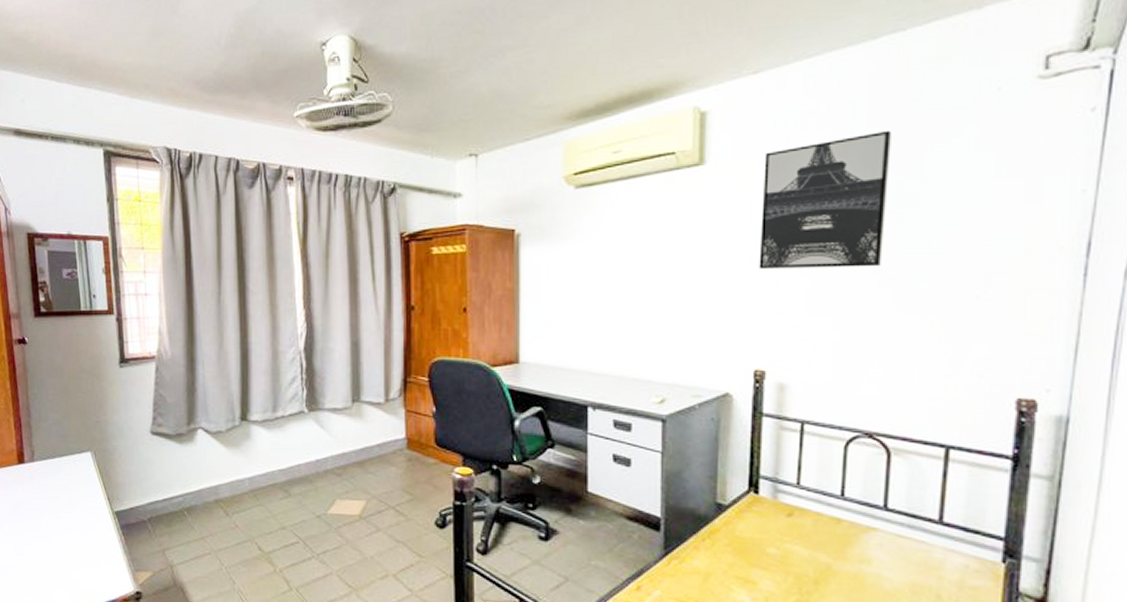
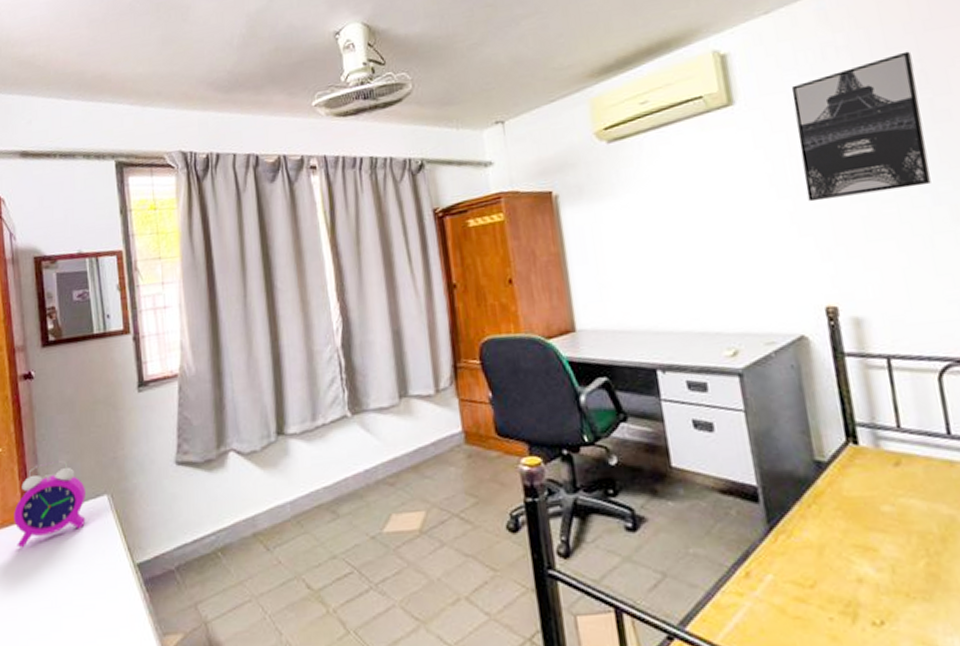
alarm clock: none [10,418,72,486] -> present [14,461,86,548]

